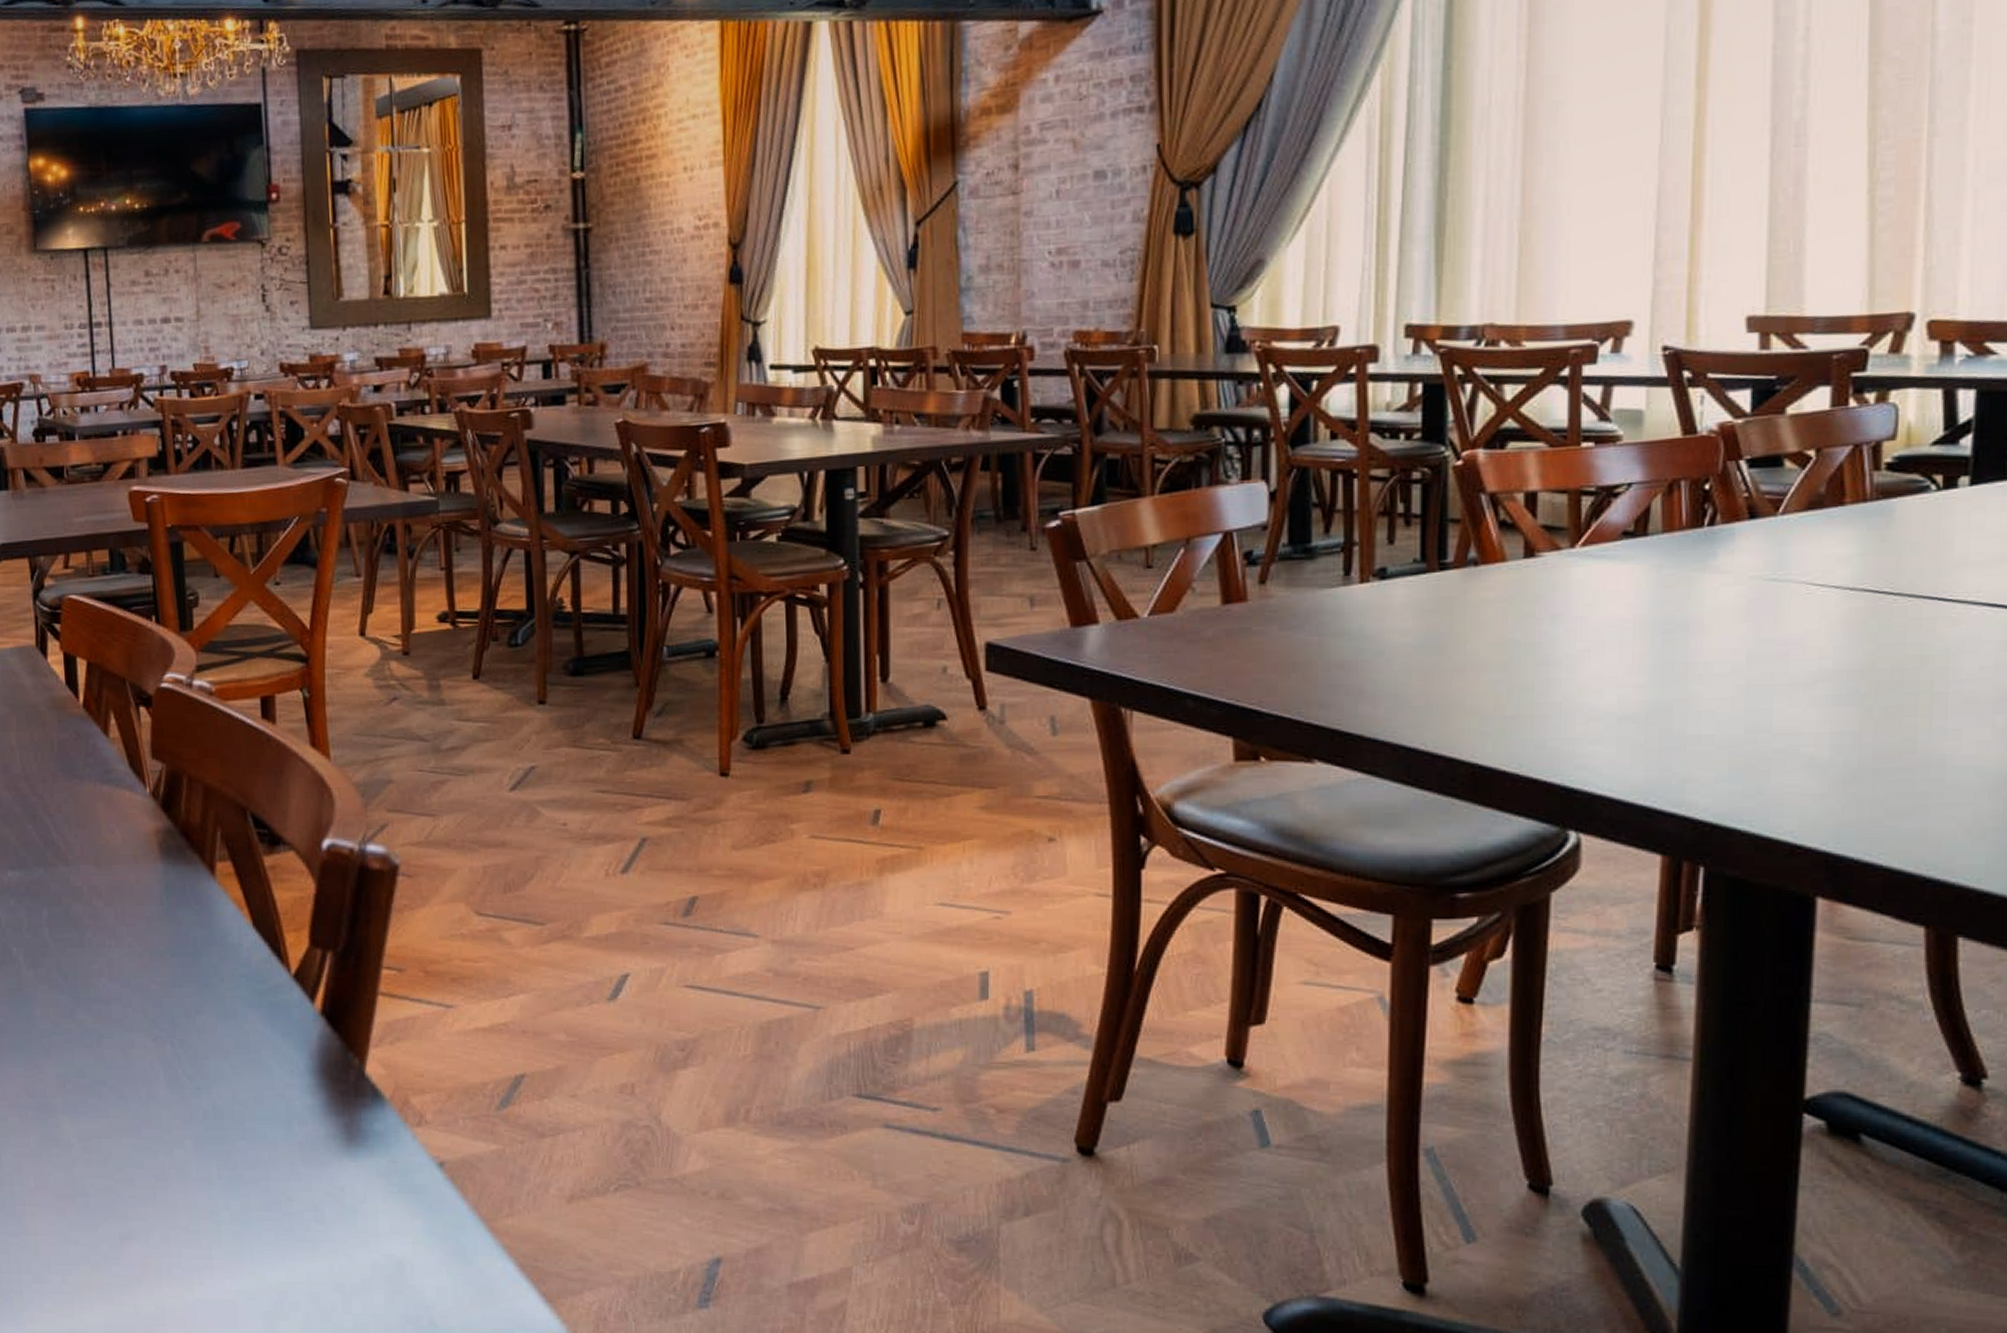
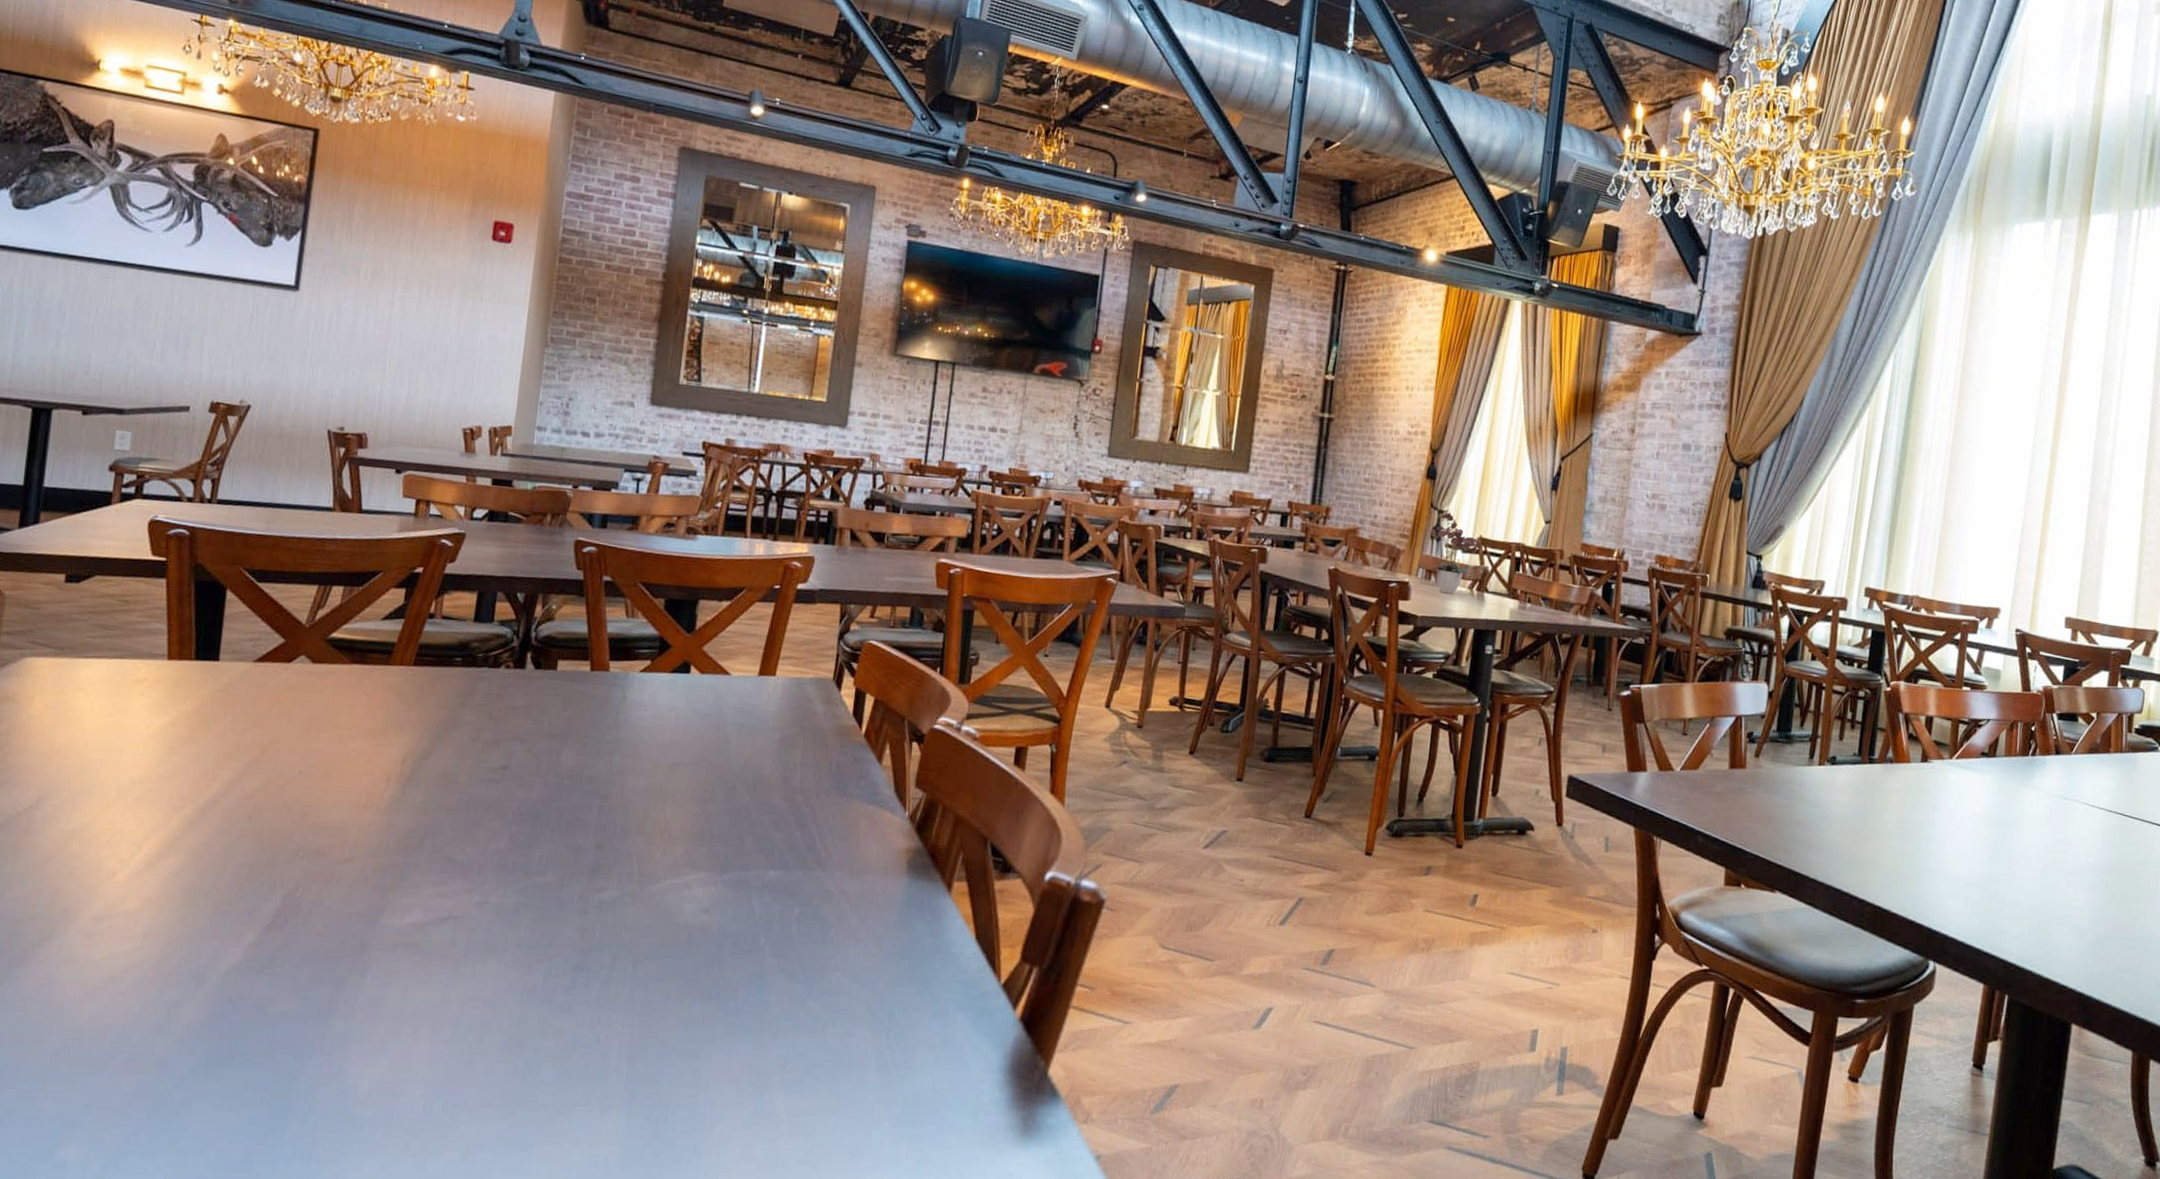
flower arrangement: none [748,323,821,431] -> present [1429,512,1483,595]

